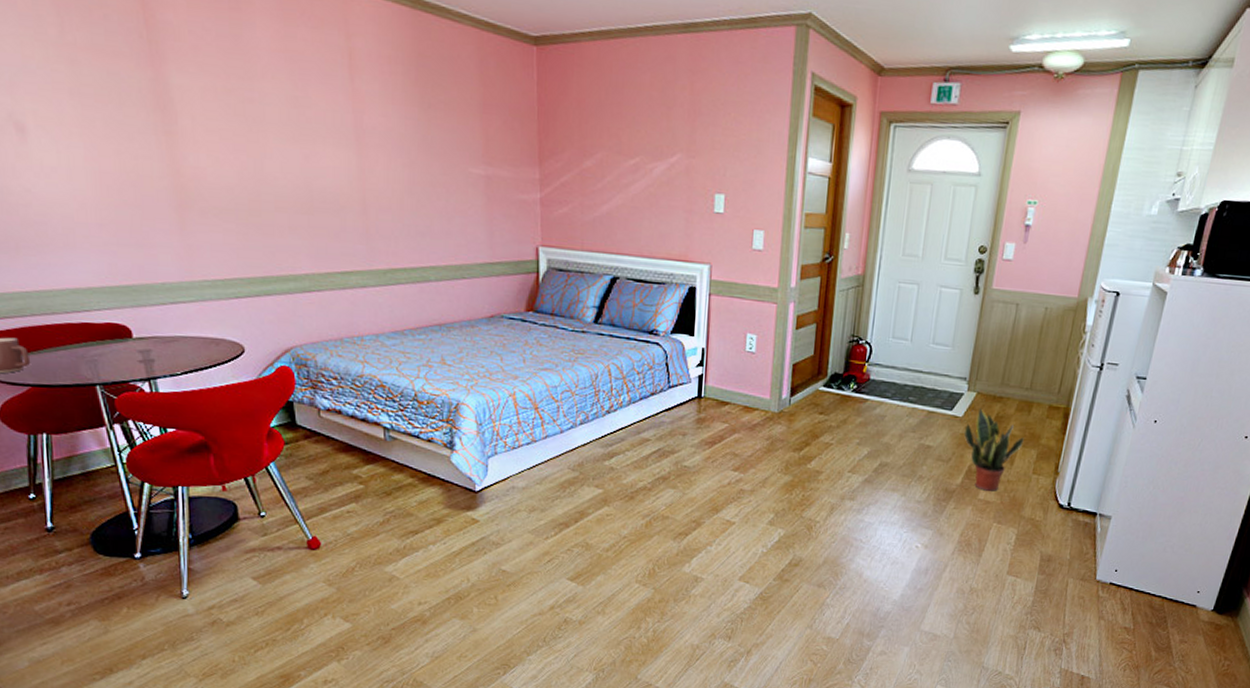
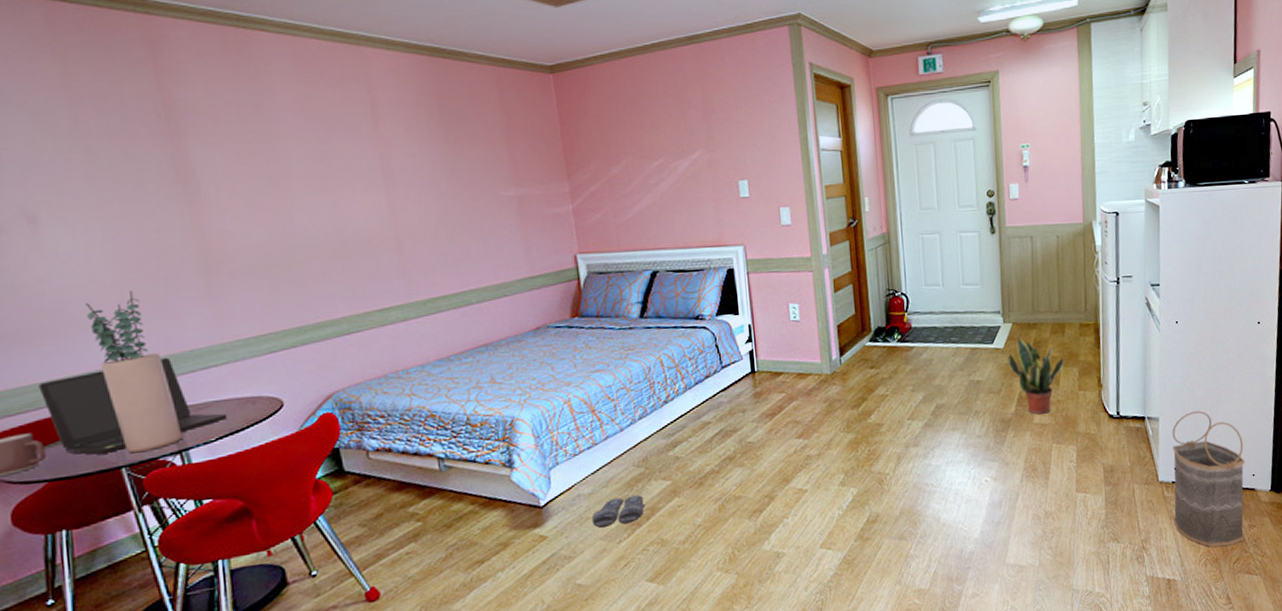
laptop: none [24,286,193,370] -> present [38,357,228,455]
vase: none [68,214,152,374] -> present [86,290,183,454]
slippers: none [522,496,576,523] -> present [591,495,646,528]
basket: none [1101,516,1196,656] -> present [1172,410,1245,548]

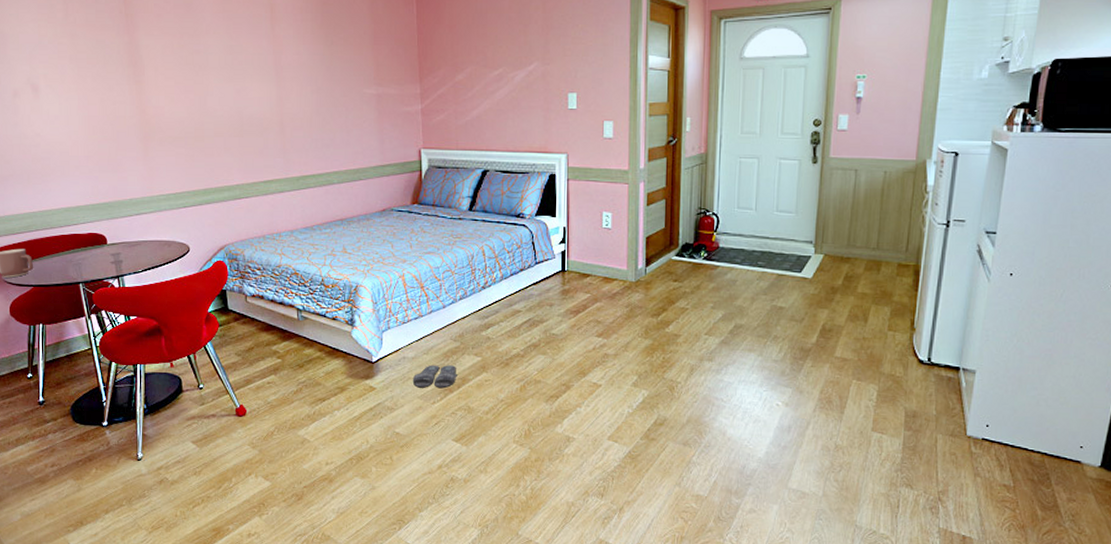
laptop: present [38,357,228,455] -> none [32,202,151,272]
vase: present [86,290,183,454] -> none [65,148,120,274]
potted plant: present [1008,337,1064,415] -> none [814,269,876,349]
basket: present [1172,410,1245,548] -> none [978,370,1073,515]

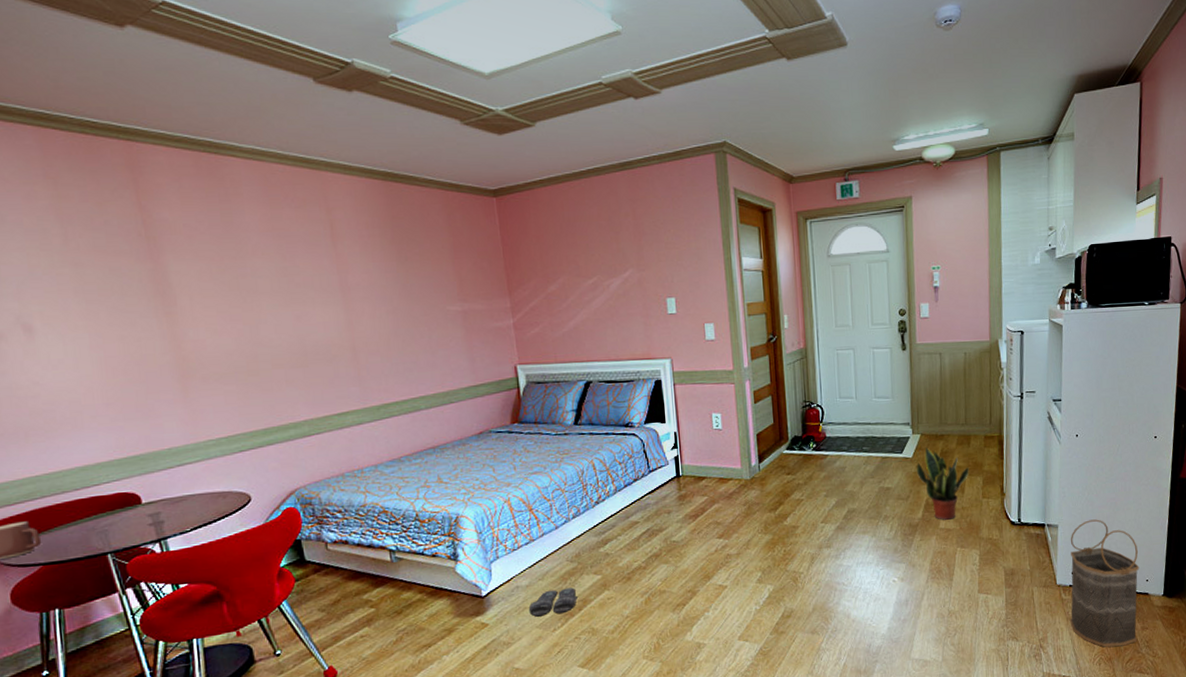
potted plant: none [814,269,876,349] -> present [916,447,969,520]
basket: none [978,370,1073,515] -> present [1070,519,1140,647]

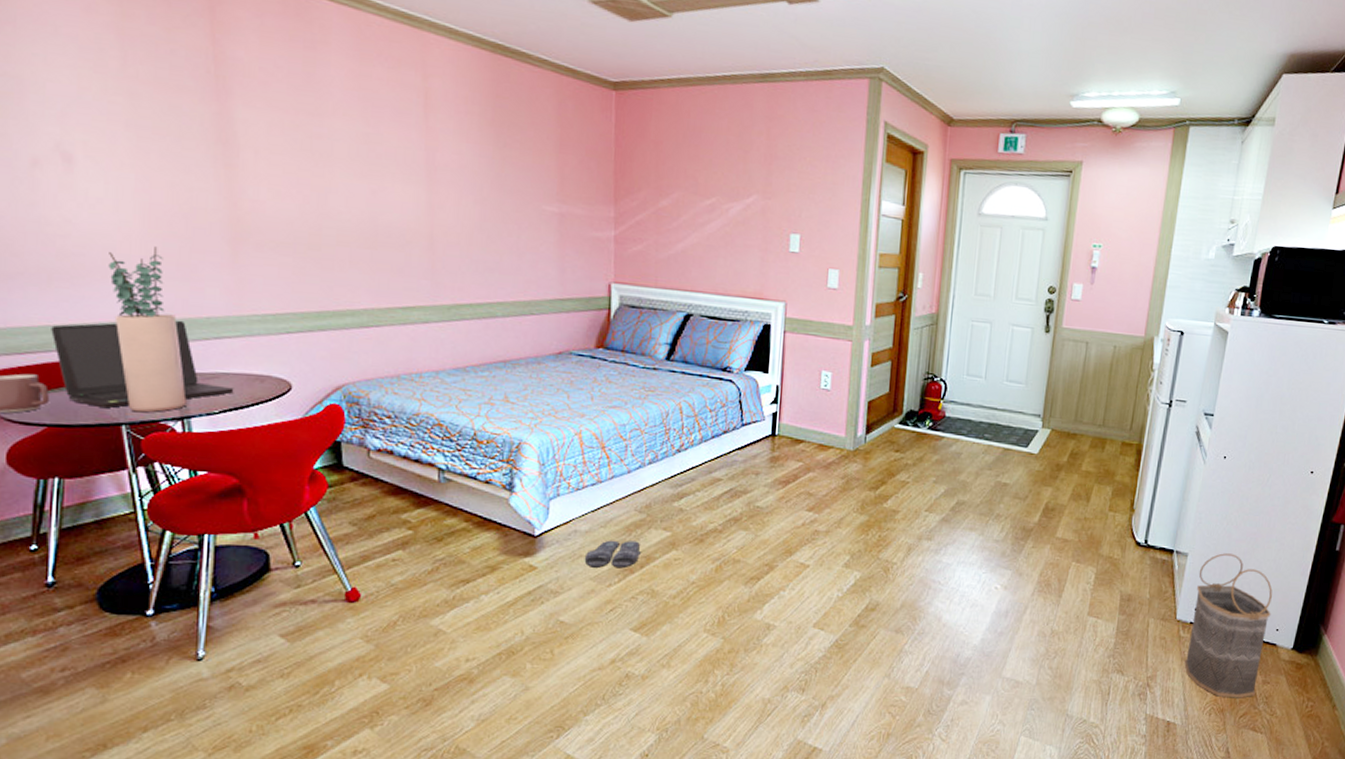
laptop: none [34,454,201,542] -> present [51,320,234,409]
vase: none [75,393,161,541] -> present [108,246,187,413]
potted plant: present [916,447,969,520] -> none [1039,445,1099,529]

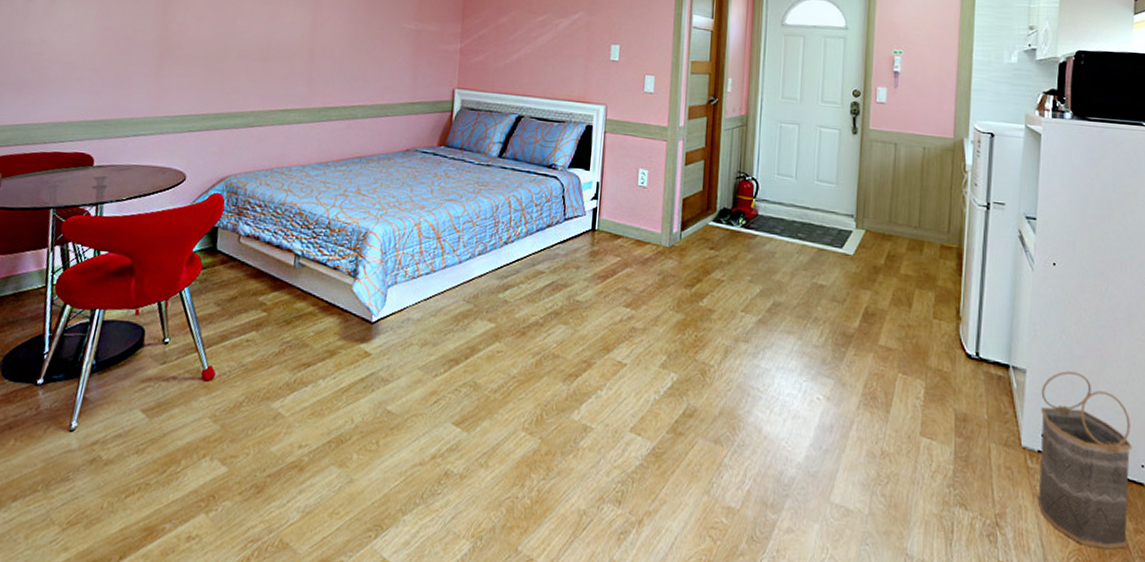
laptop: present [51,320,234,409] -> none [13,120,141,195]
vase: present [108,246,187,413] -> none [58,61,108,199]
slippers: present [584,540,642,569] -> none [414,329,468,359]

